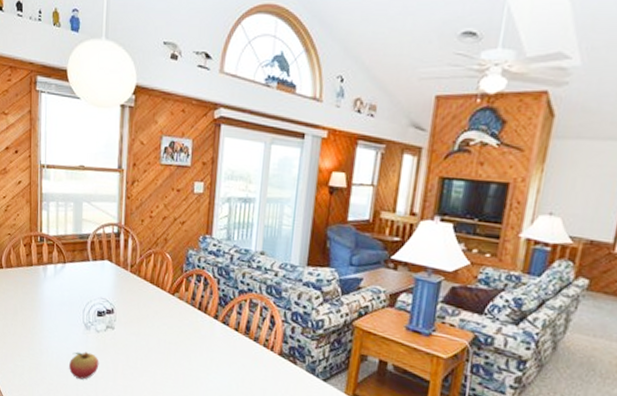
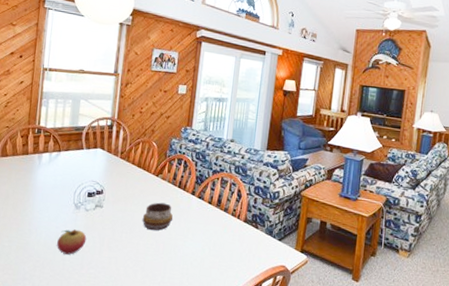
decorative bowl: none [158,326,194,359] -> present [142,202,174,231]

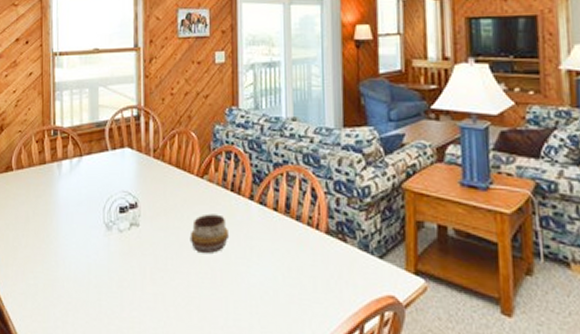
fruit: present [57,229,87,255] -> none [90,257,124,292]

